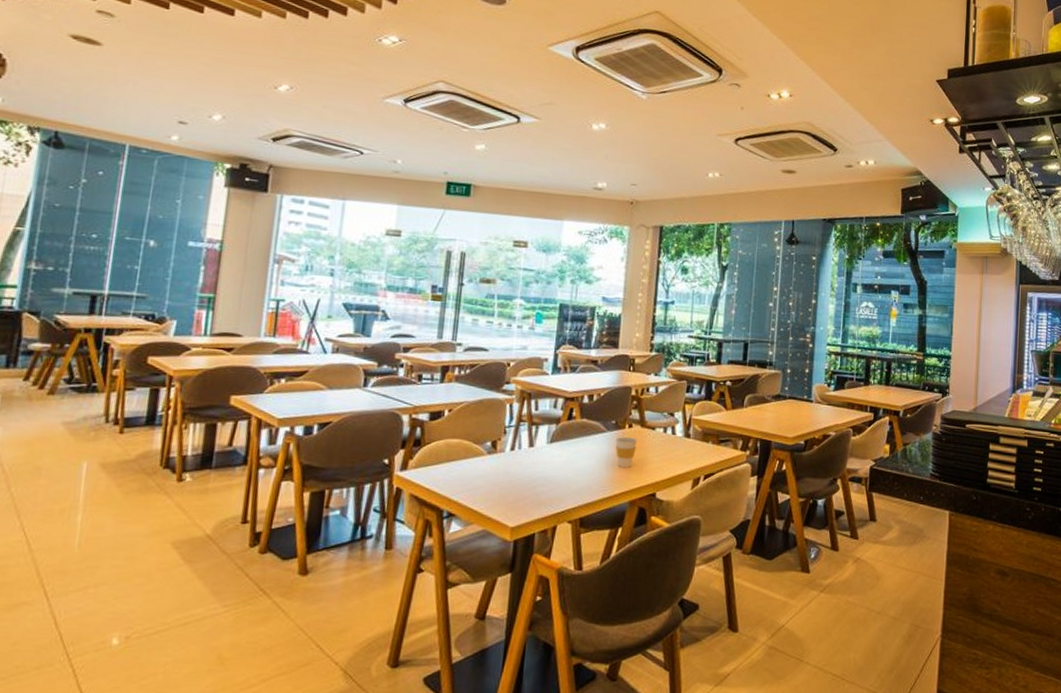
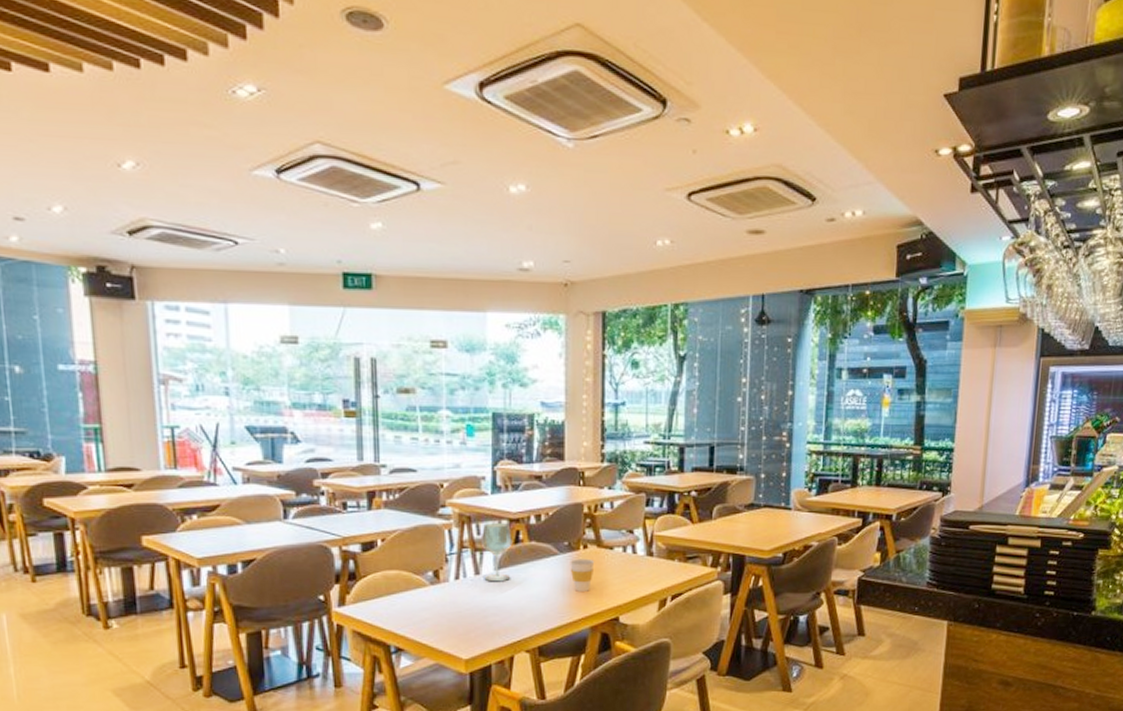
wine glass: none [537,400,567,455] -> present [480,523,513,582]

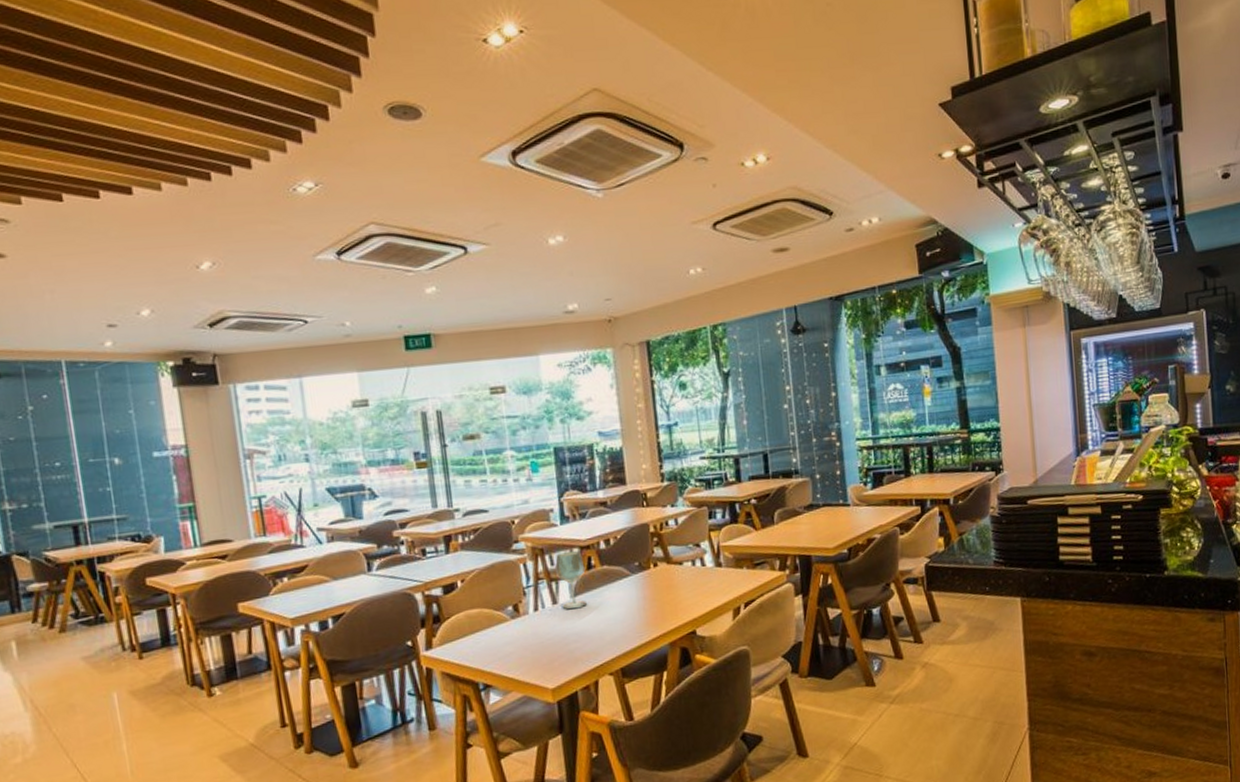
cup: present [570,558,595,593] -> none [642,576,667,611]

